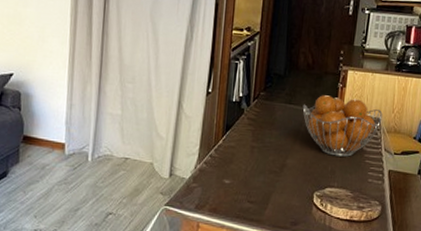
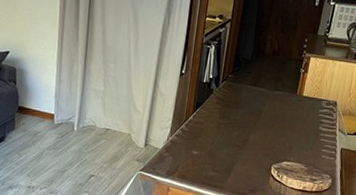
fruit basket: present [302,95,383,157] -> none [266,79,340,135]

